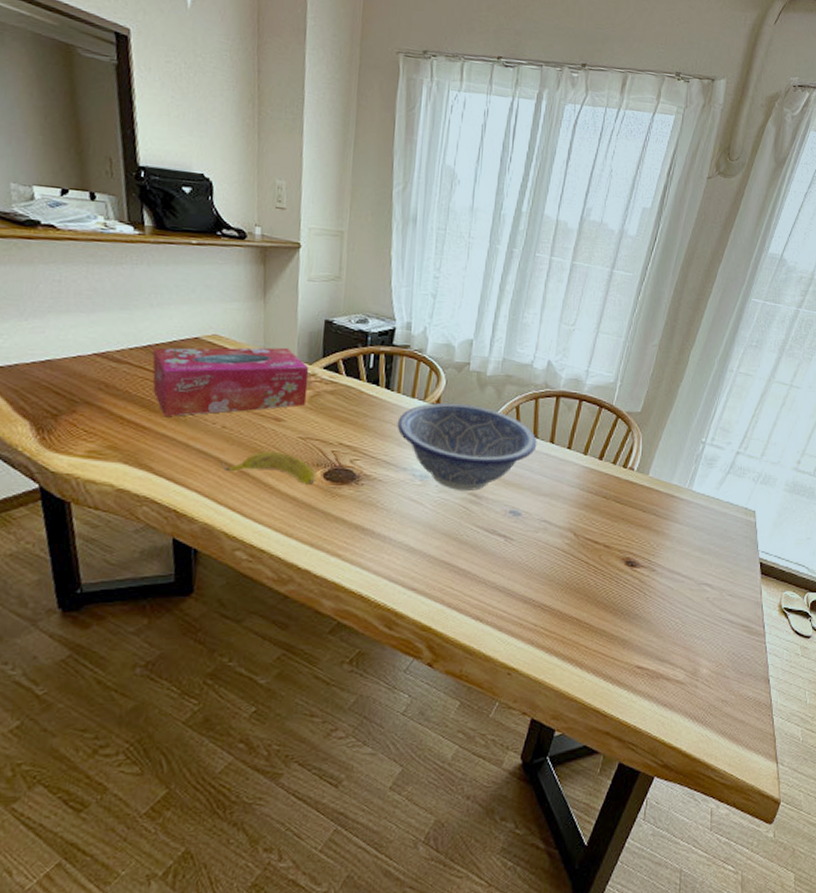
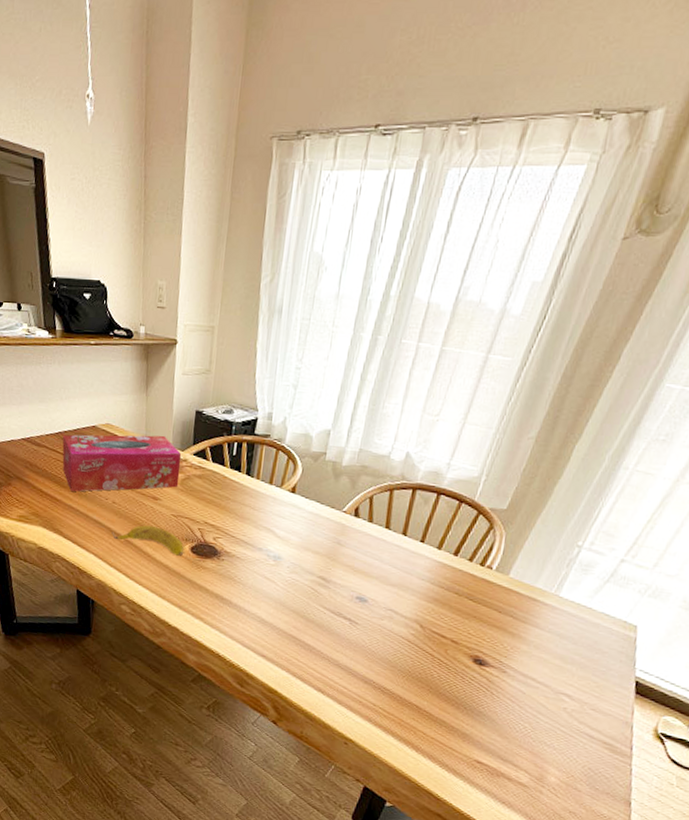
decorative bowl: present [397,402,537,491] -> none [255,490,389,575]

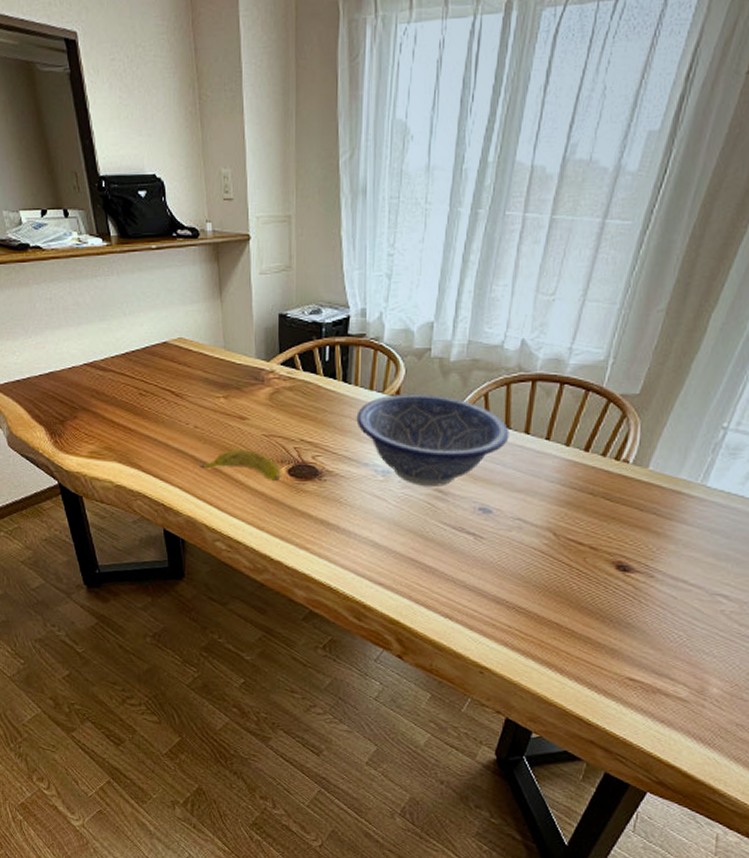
tissue box: present [62,434,181,492] -> none [130,345,268,418]
decorative bowl: none [255,490,389,575] -> present [356,393,510,486]

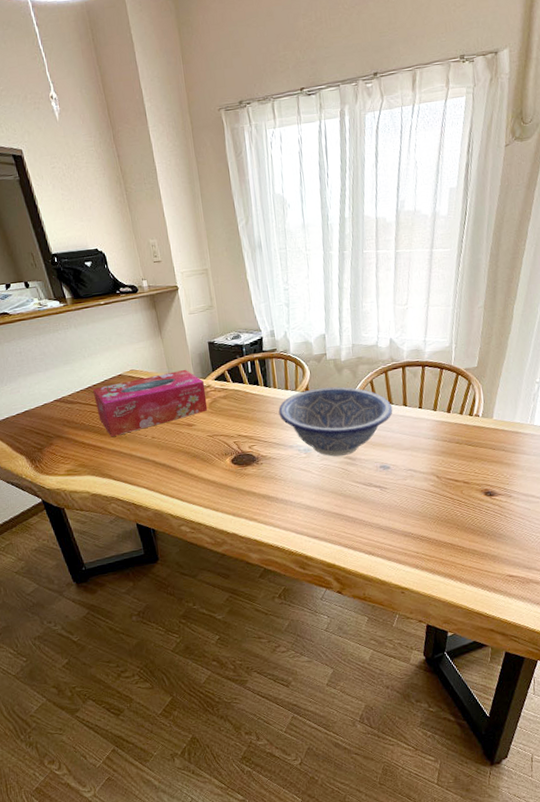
tissue box: none [130,345,268,418] -> present [92,369,208,436]
banana: present [197,450,279,480] -> none [157,449,225,470]

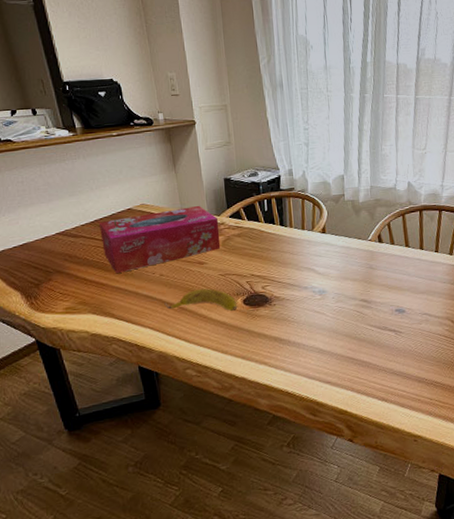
banana: none [157,449,225,470] -> present [164,288,237,311]
decorative bowl: present [278,387,393,457] -> none [294,228,410,299]

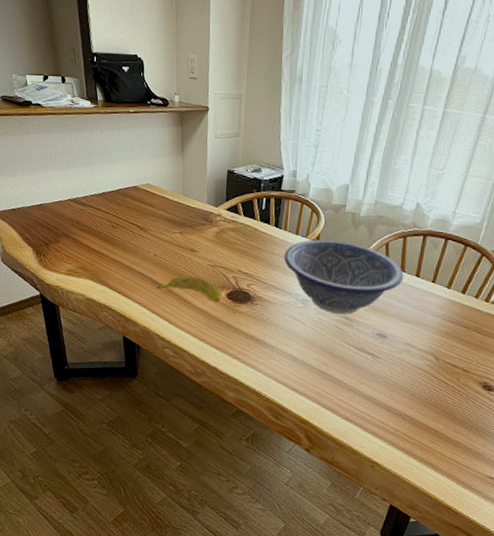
tissue box: present [98,205,221,273] -> none [106,193,216,246]
decorative bowl: none [294,228,410,299] -> present [284,239,404,315]

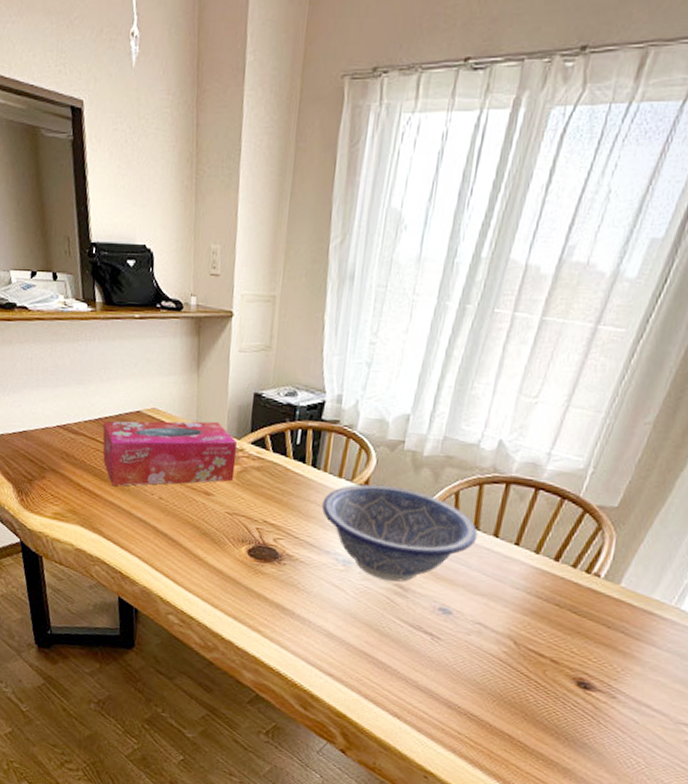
tissue box: none [106,193,216,246] -> present [102,421,237,486]
banana: present [154,275,220,302] -> none [158,524,240,560]

